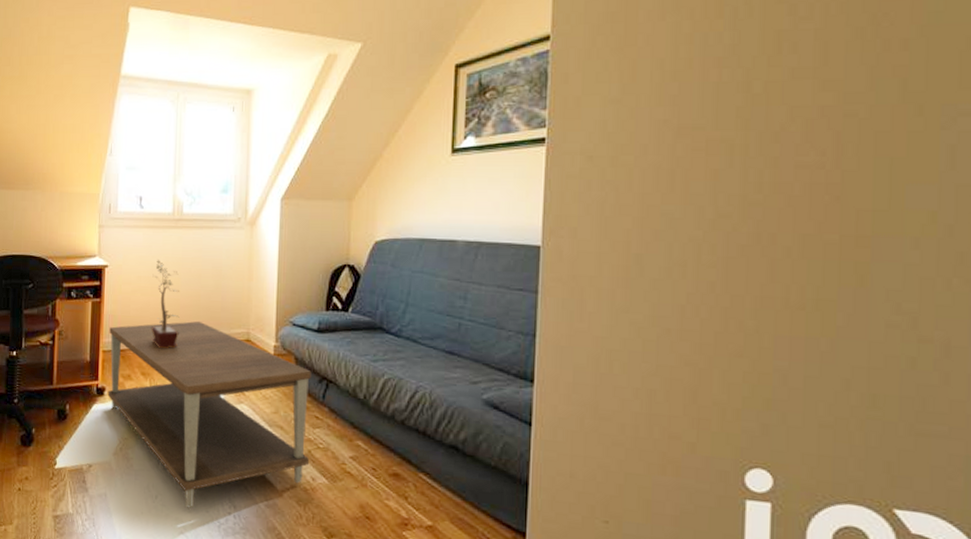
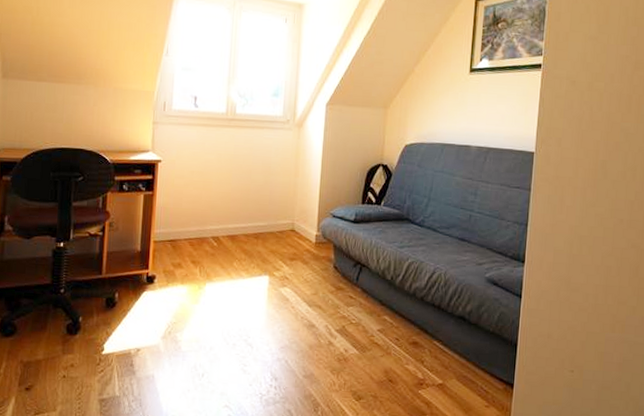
coffee table: present [107,321,312,508] -> none [157,213,348,383]
potted plant: present [151,260,180,349] -> none [202,156,230,239]

